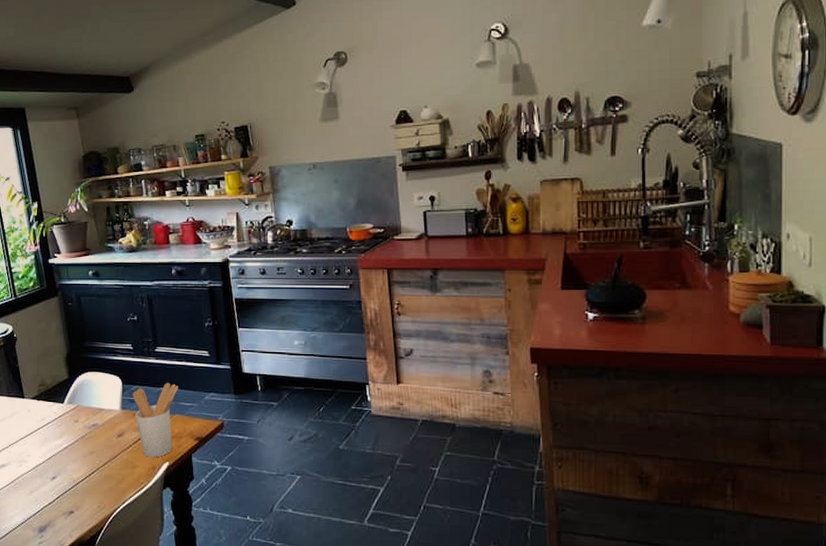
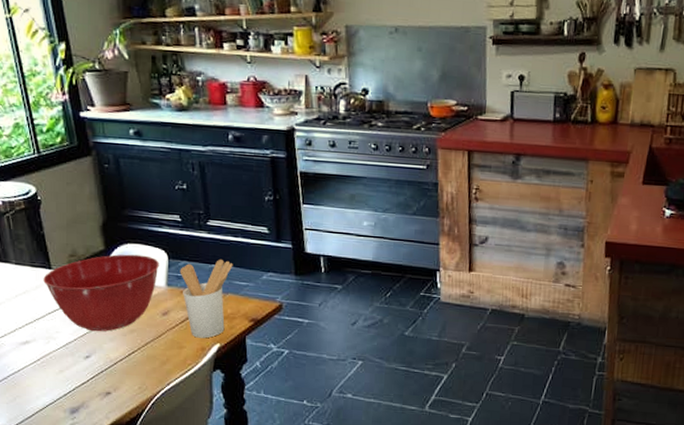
mixing bowl: none [17,381,115,454] -> present [43,254,159,332]

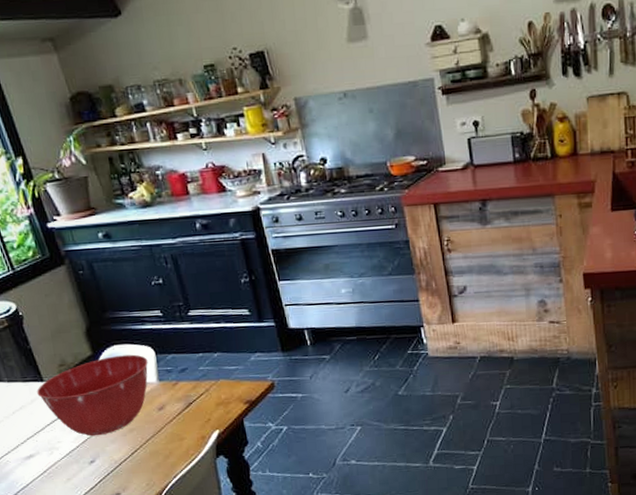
utensil holder: present [180,259,233,339] -> none [168,346,222,428]

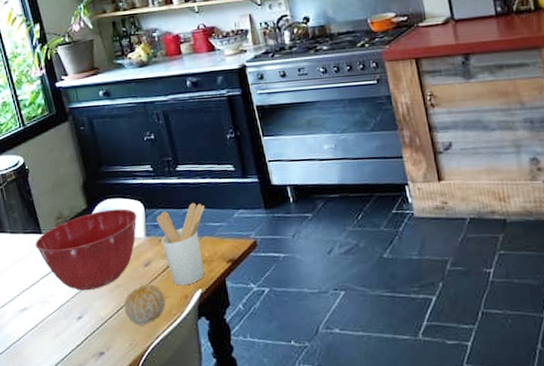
fruit: none [138,427,182,466] -> present [124,284,165,325]
utensil holder: none [168,346,222,428] -> present [156,202,205,286]

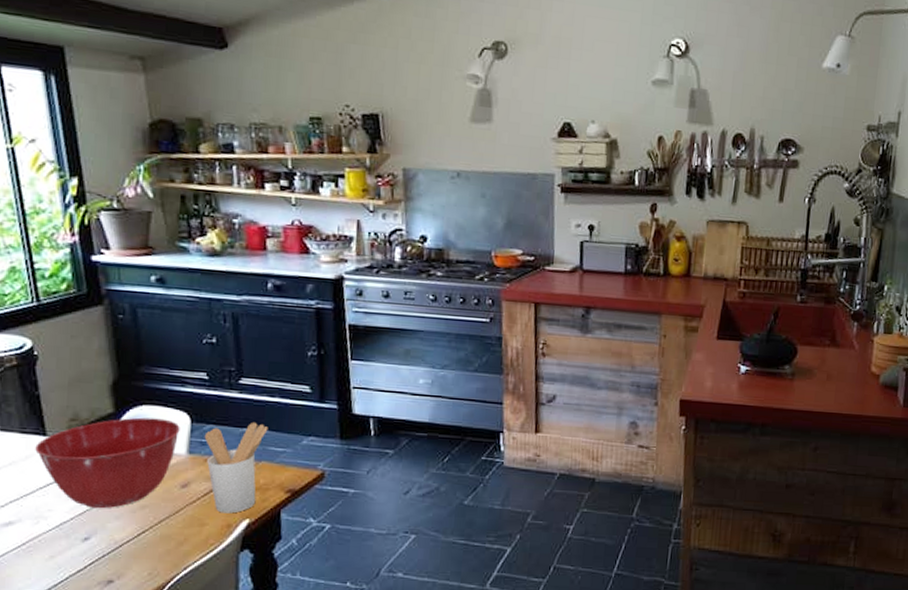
fruit: present [124,284,165,325] -> none [147,508,202,553]

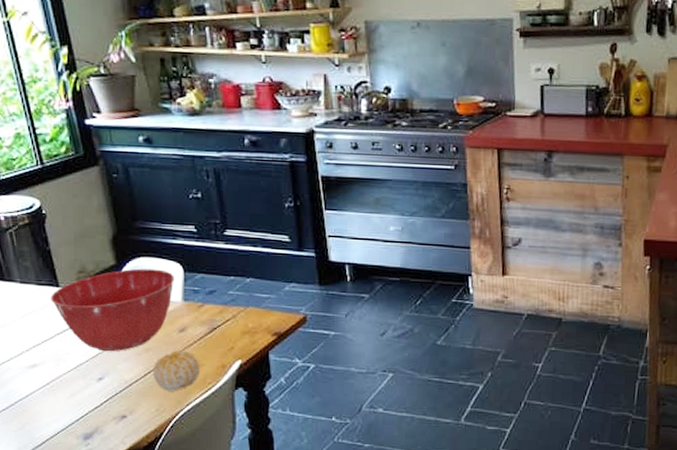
fruit: none [147,508,202,553] -> present [152,351,199,391]
utensil holder: present [204,421,268,514] -> none [196,270,253,355]

